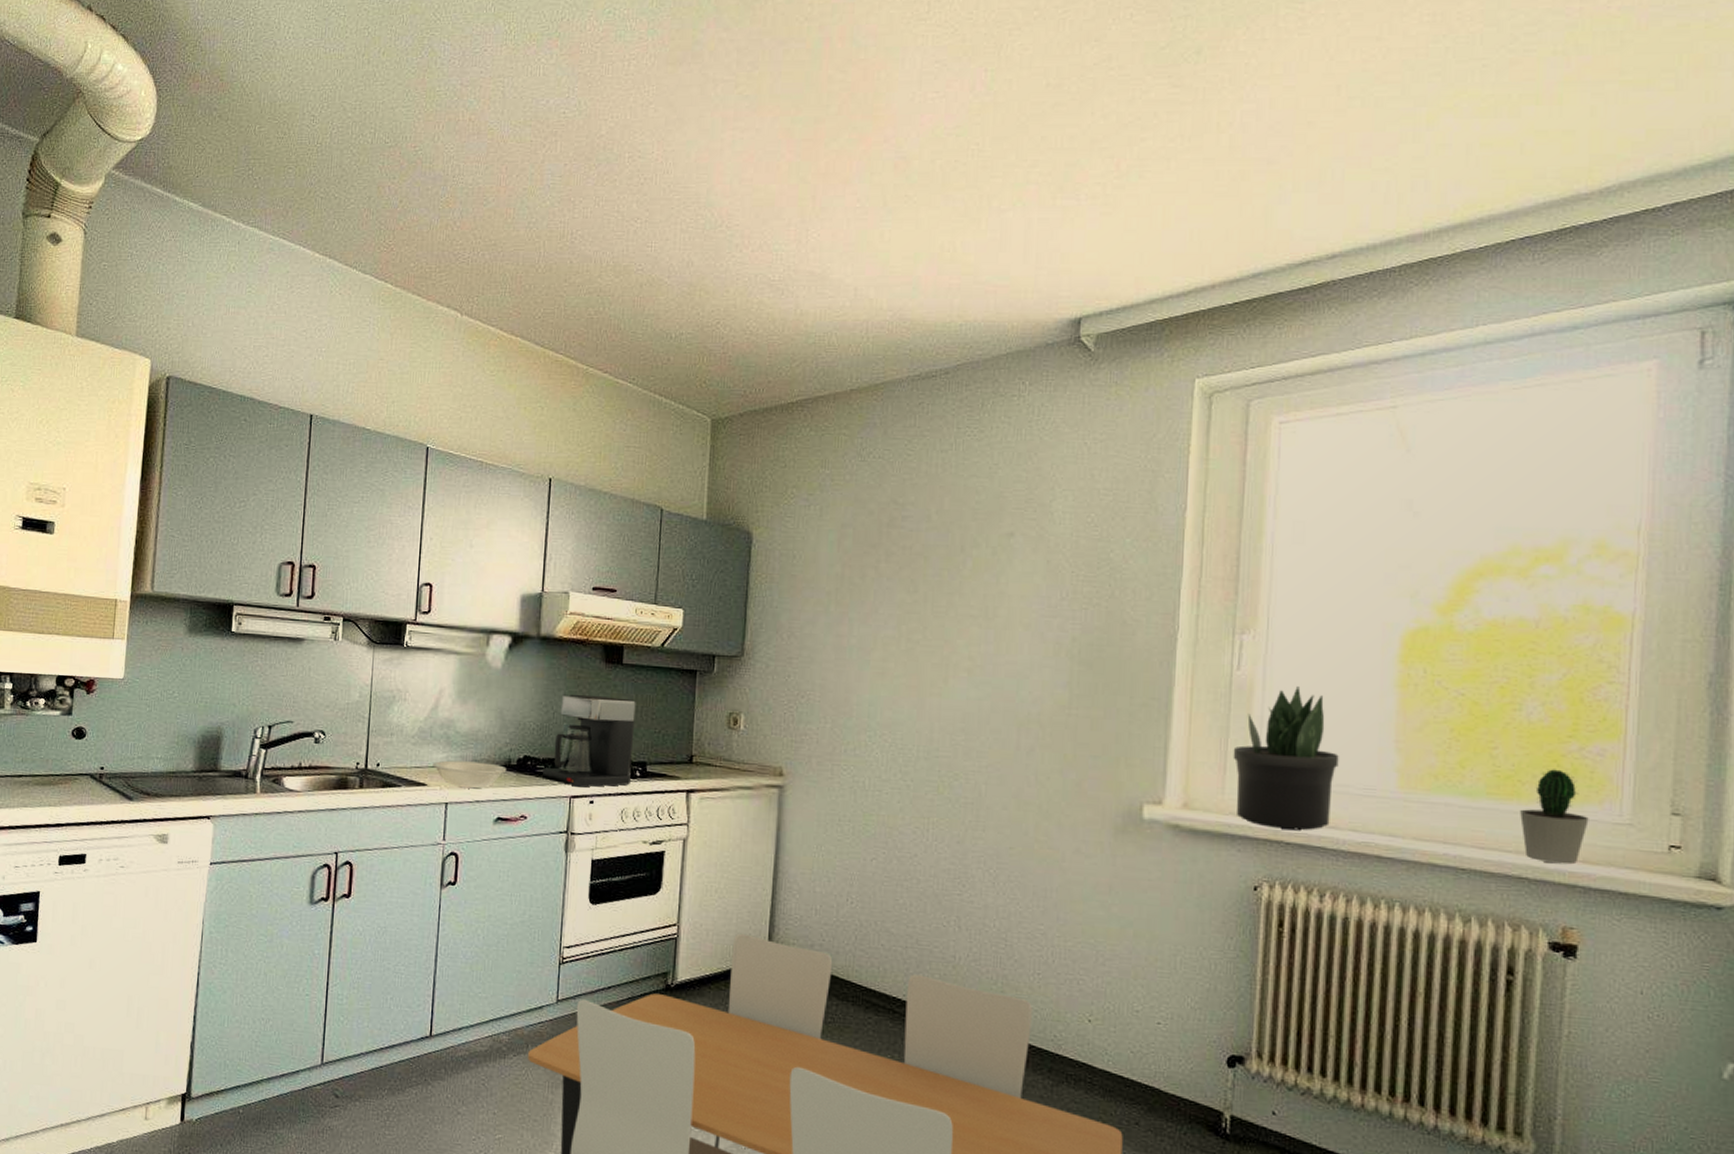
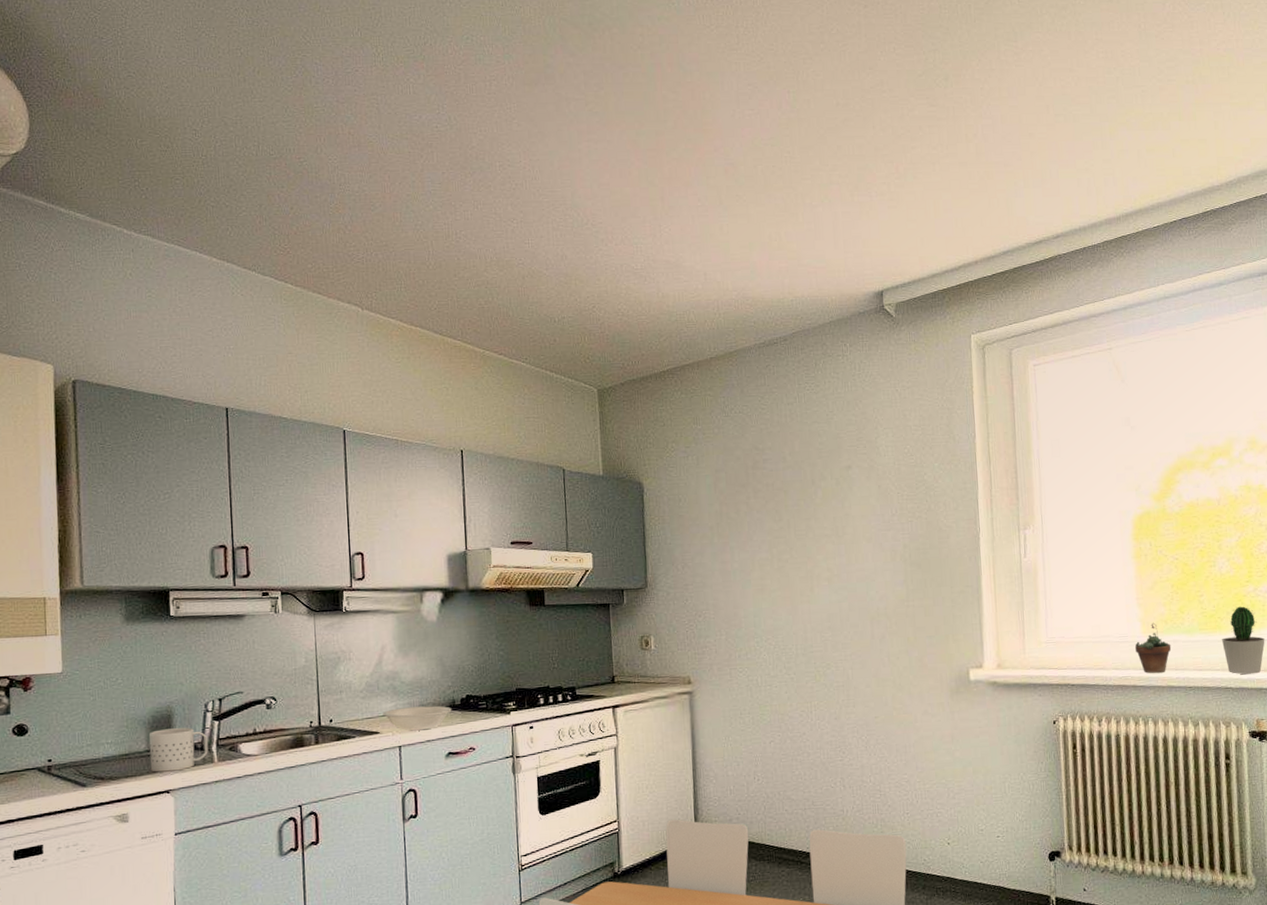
mug: none [194,750,253,797] -> present [148,727,208,772]
coffee maker: present [543,693,636,787] -> none [485,634,563,716]
planter: present [1233,686,1339,831] -> none [1028,565,1101,675]
succulent plant: none [1384,776,1441,846] -> present [1134,622,1172,674]

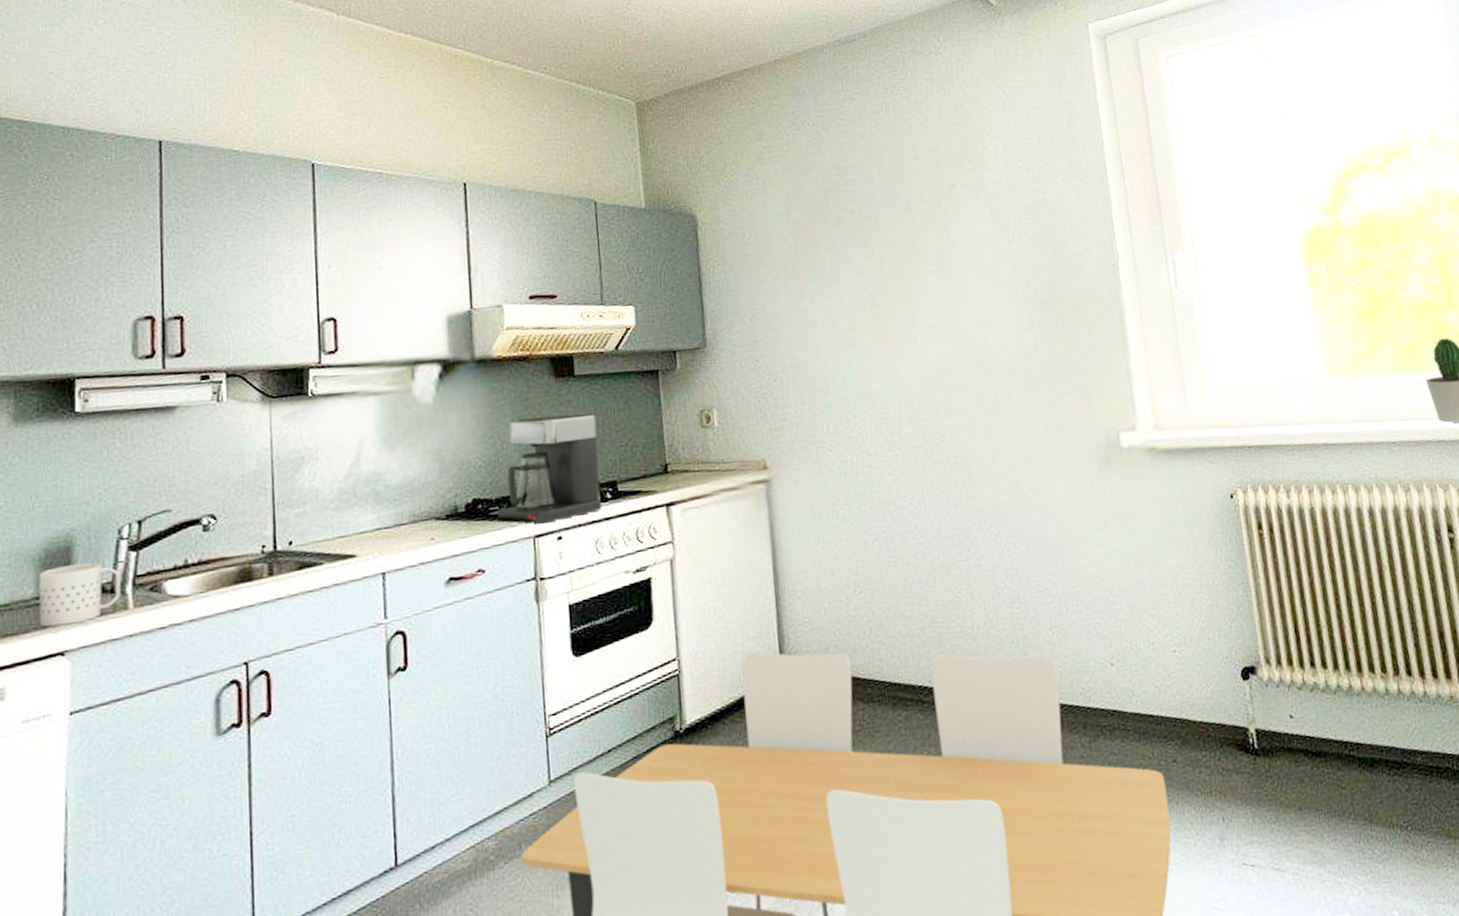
bowl: present [383,705,452,731] -> none [360,515,454,552]
coffee maker: none [485,634,563,716] -> present [497,414,602,524]
succulent plant: present [1134,622,1172,674] -> none [1321,363,1366,428]

